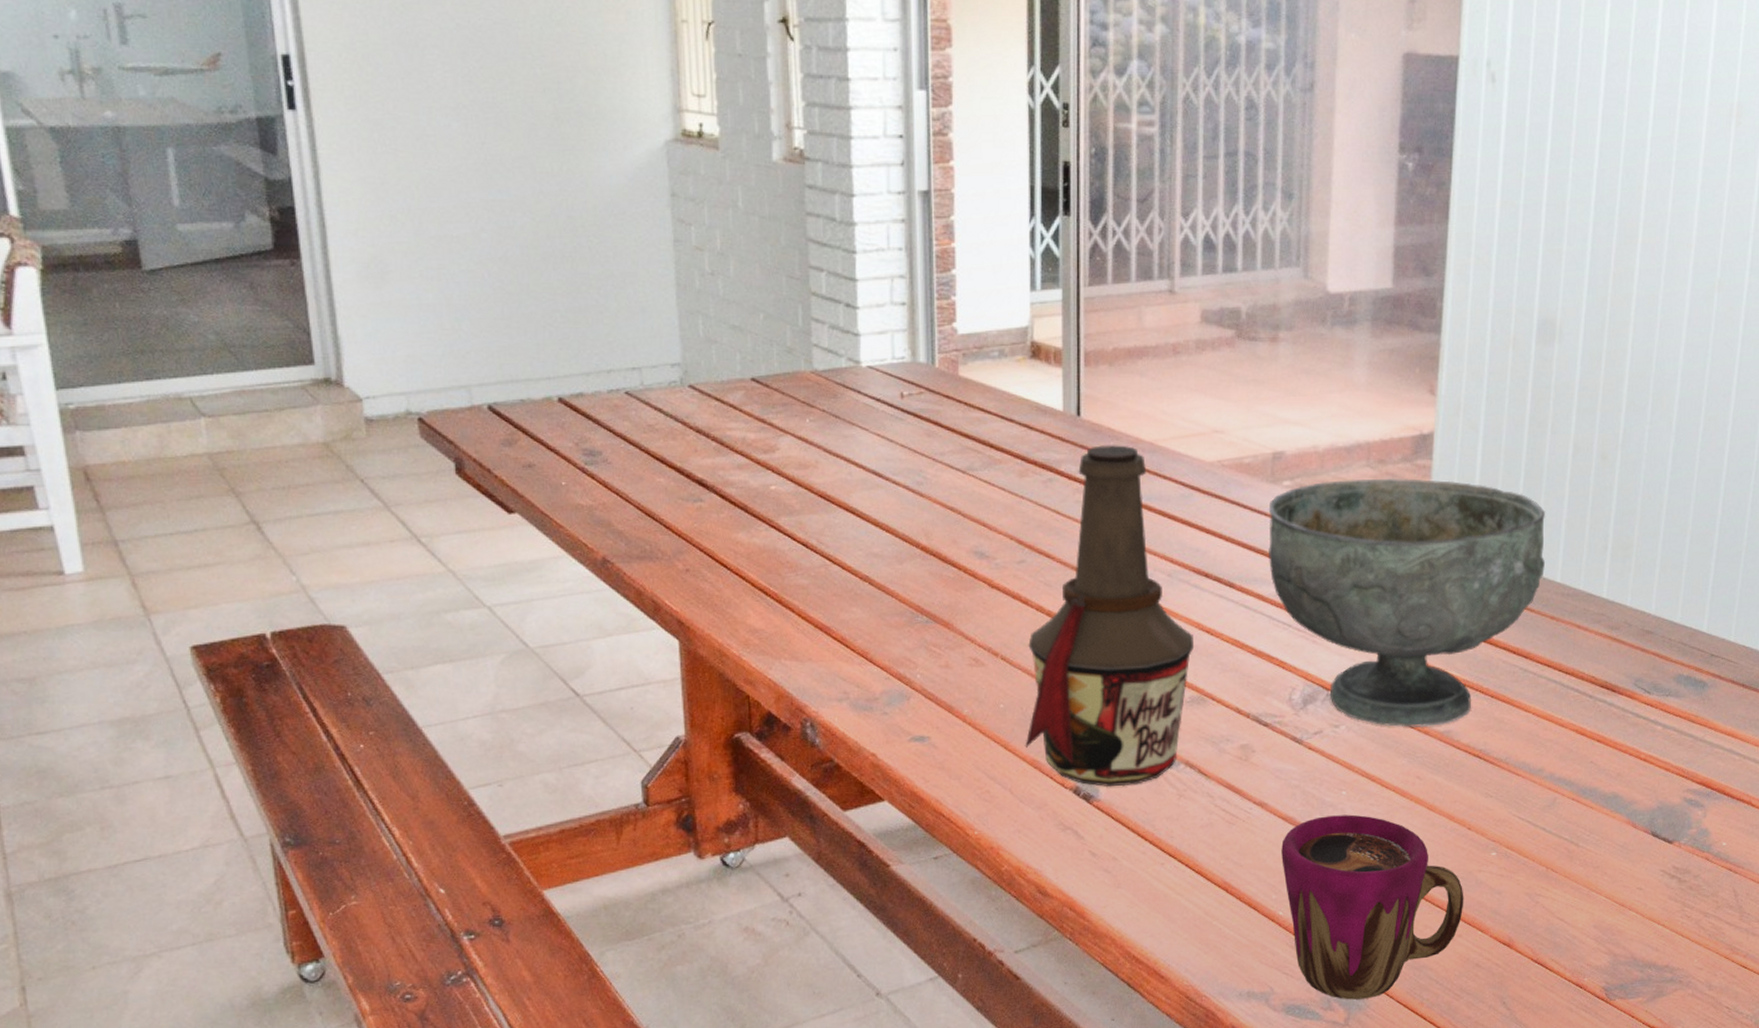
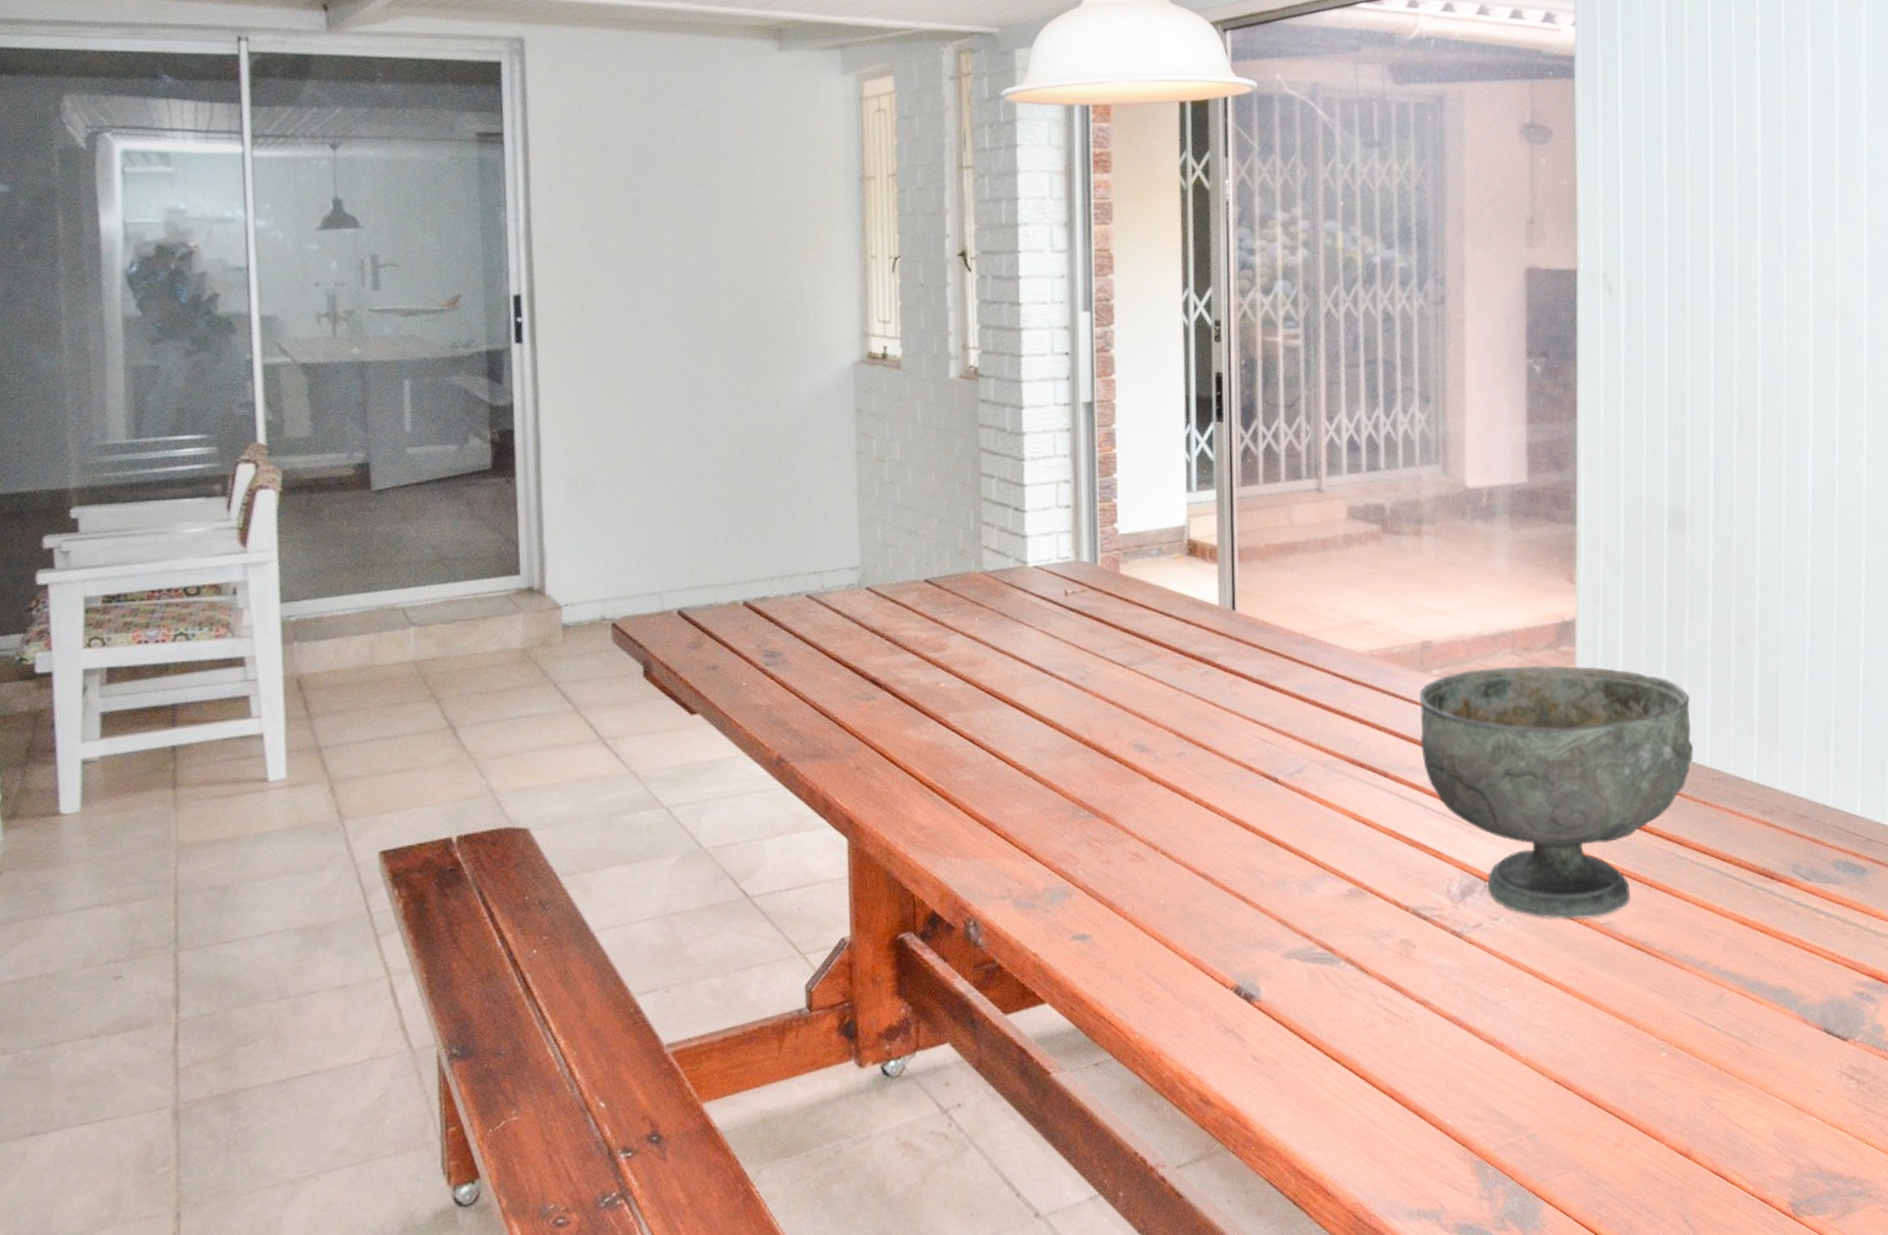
bottle: present [1025,445,1195,788] -> none [1185,637,1352,987]
cup: present [1281,814,1464,1000] -> none [1446,1013,1637,1219]

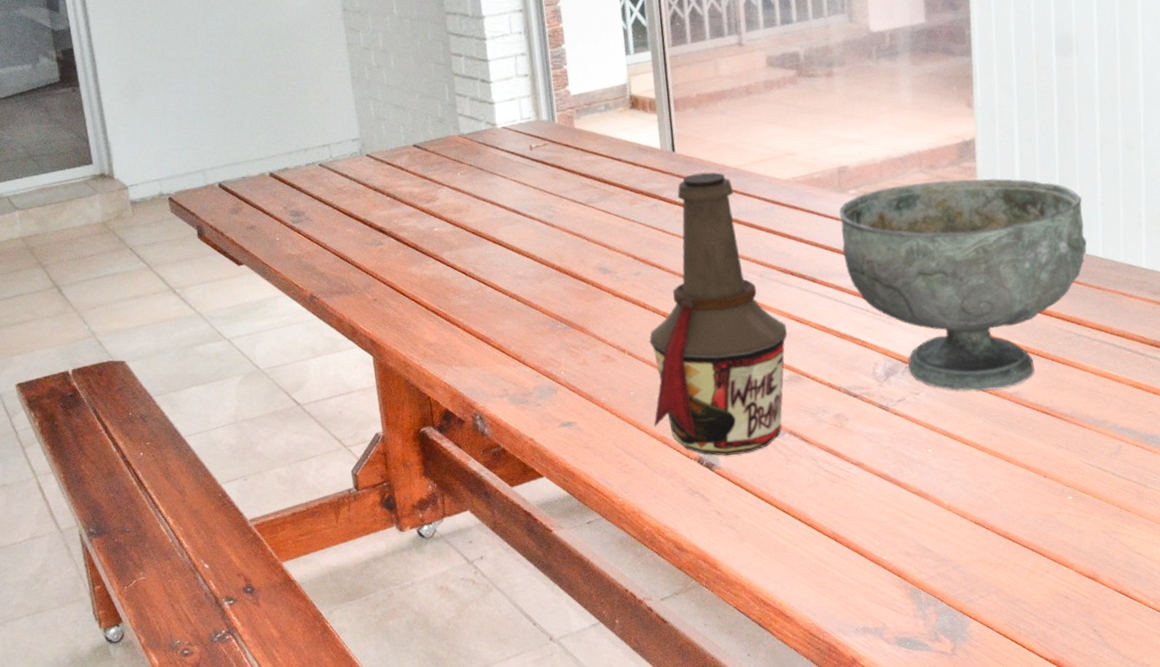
bottle: none [1185,637,1352,987] -> present [649,172,788,457]

